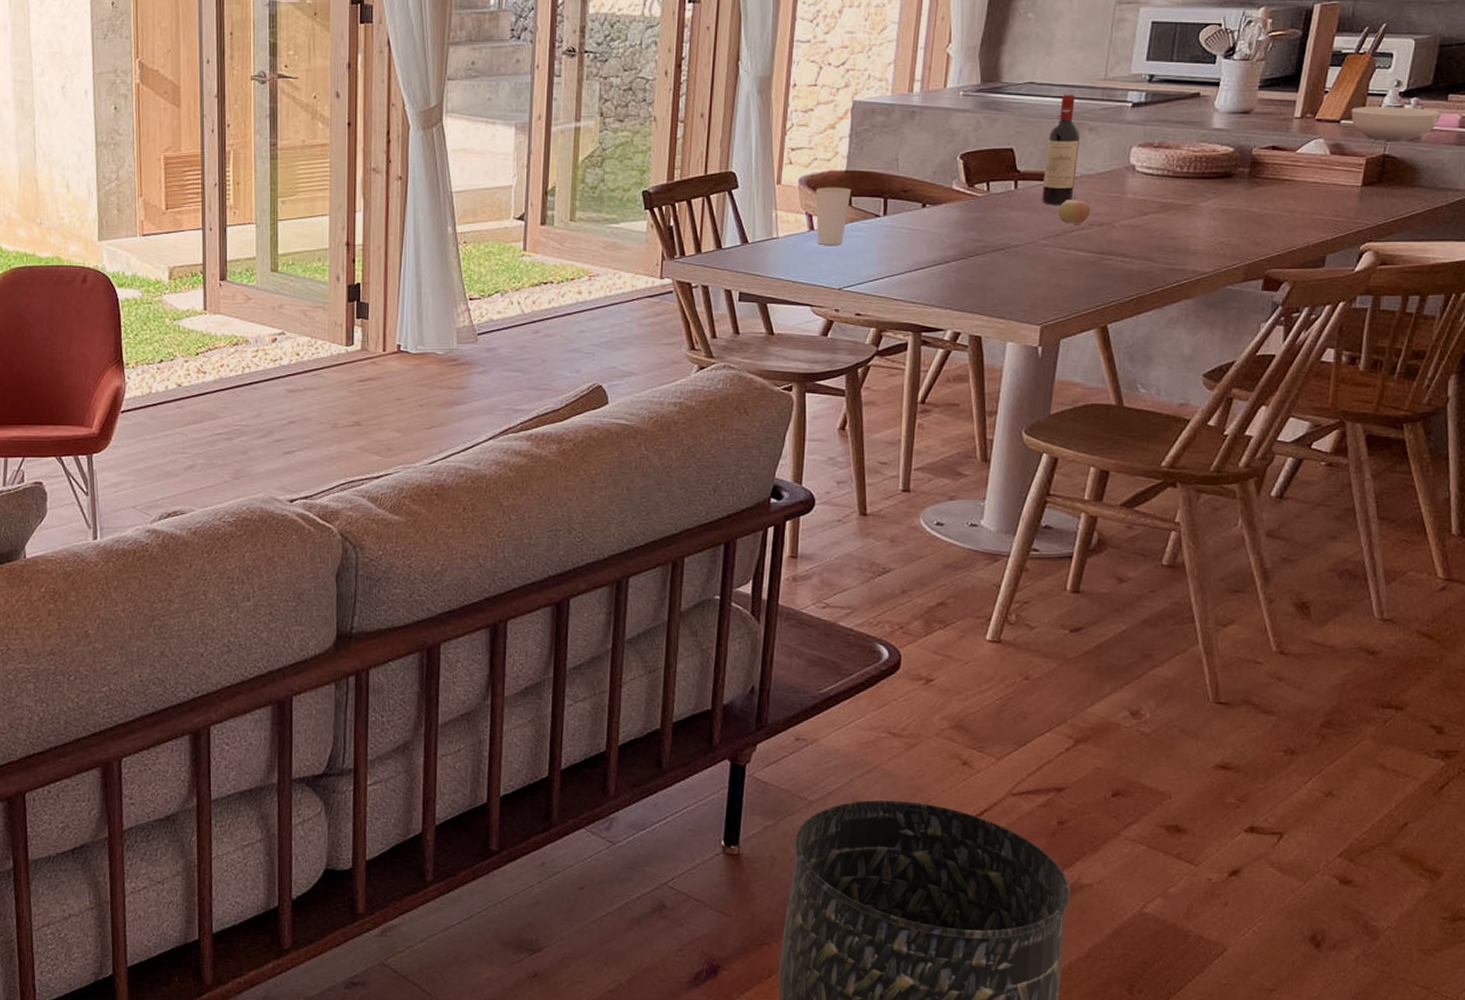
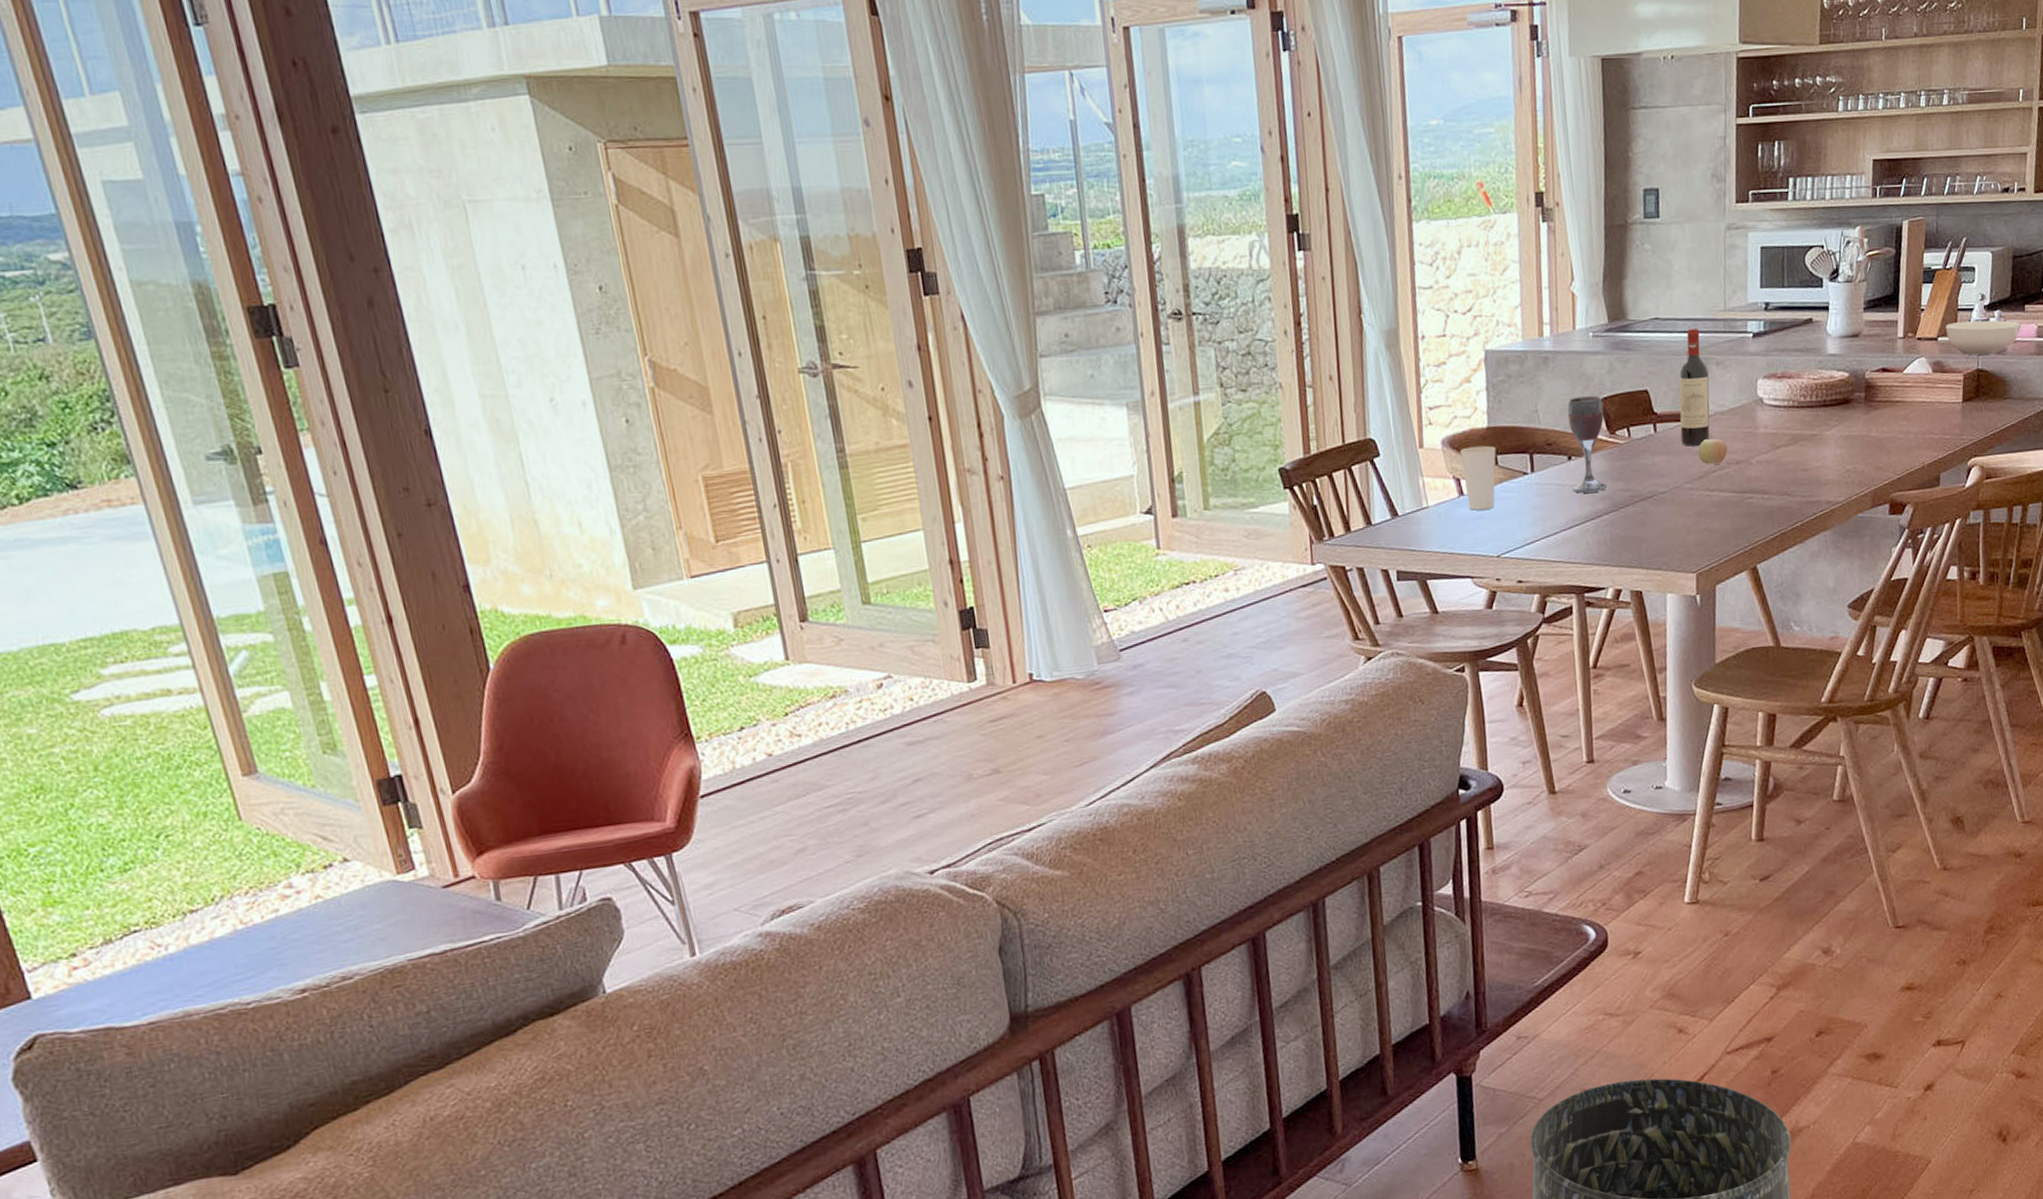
cup: none [923,150,966,239] -> present [1567,396,1607,493]

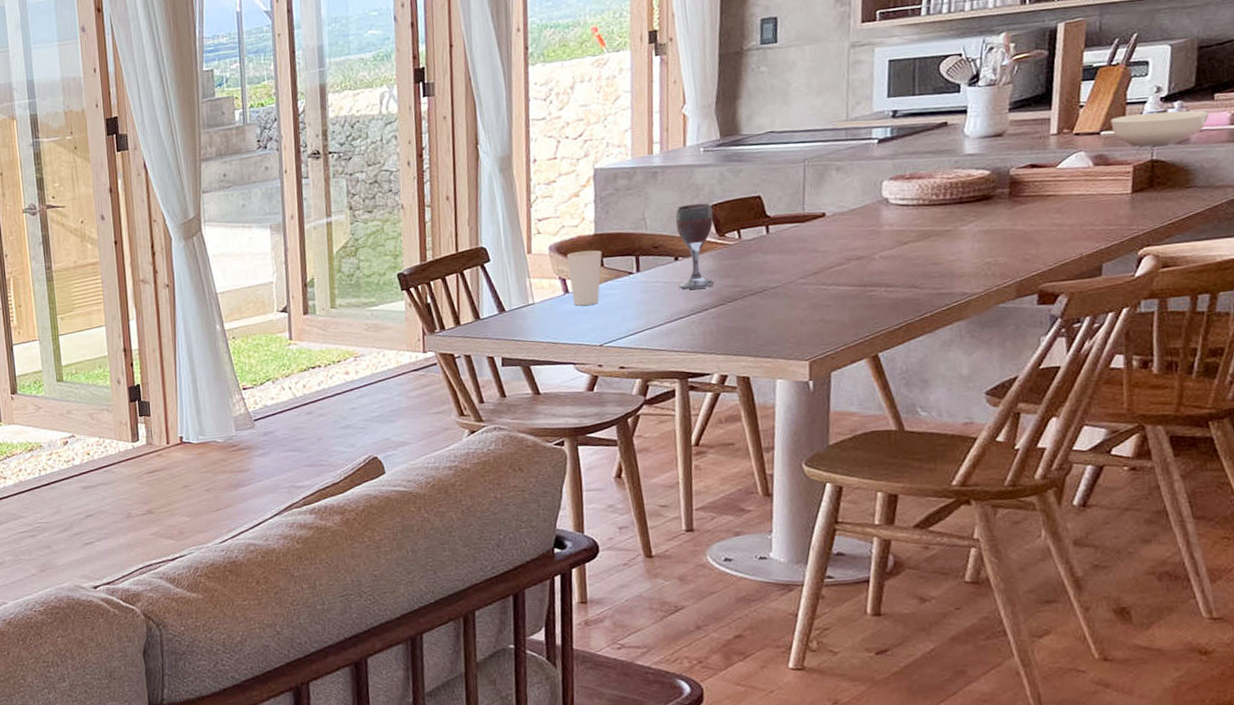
wine bottle: present [1679,329,1710,447] -> none [794,138,828,245]
fruit: present [1698,434,1728,465] -> none [814,233,847,262]

